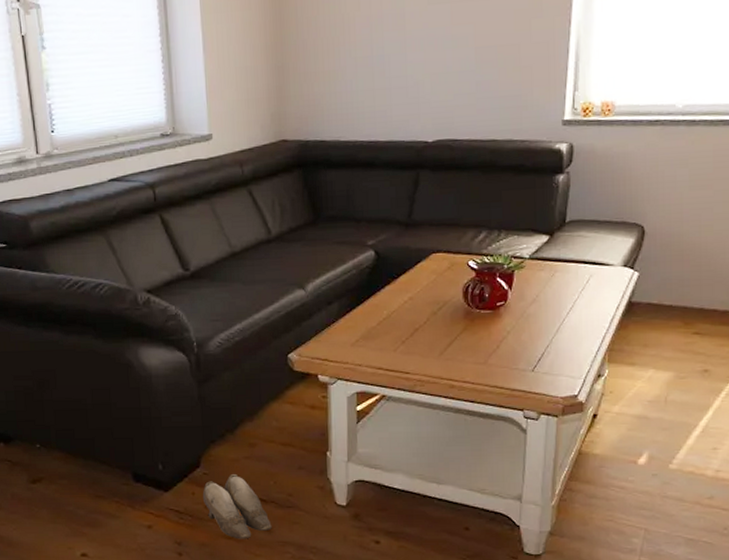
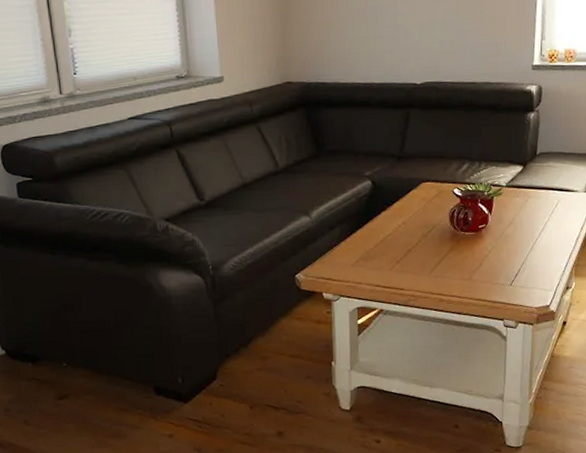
slippers: present [202,474,272,539] -> none [219,385,283,444]

